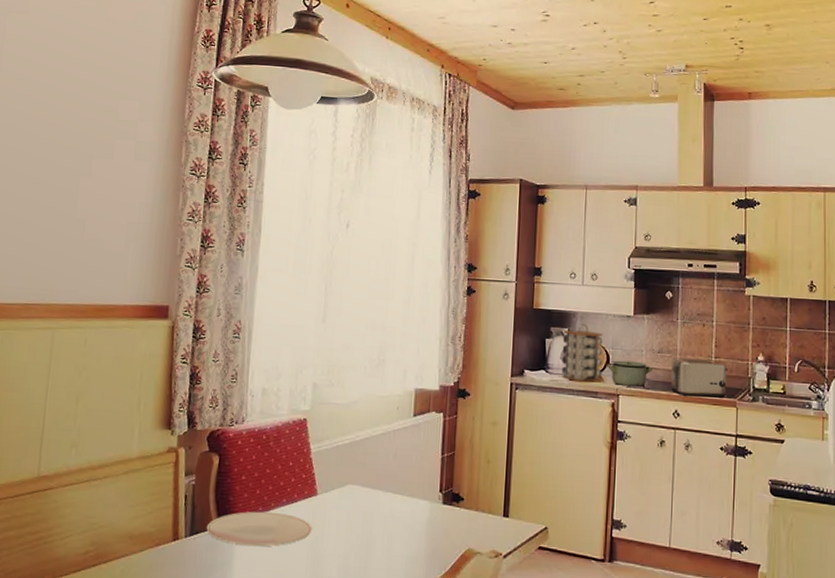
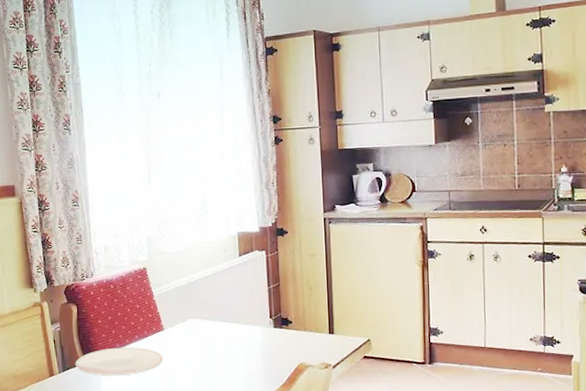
spice rack: present [561,323,603,383] -> none [368,157,409,211]
cooking pot: present [606,360,653,388] -> none [412,186,457,210]
toaster: present [671,357,727,399] -> none [476,176,531,213]

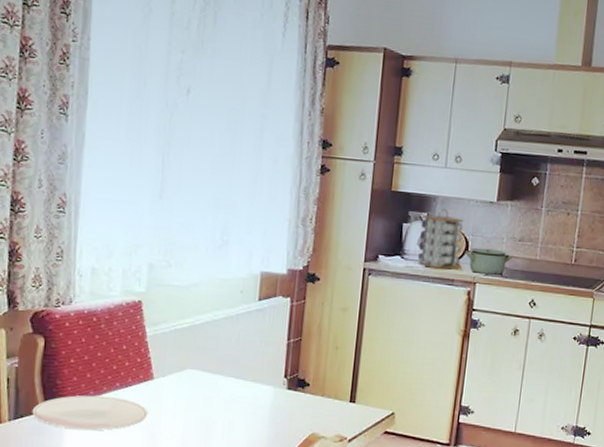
spice rack: none [368,157,409,211] -> present [417,208,464,271]
cooking pot: none [412,186,457,210] -> present [464,247,512,276]

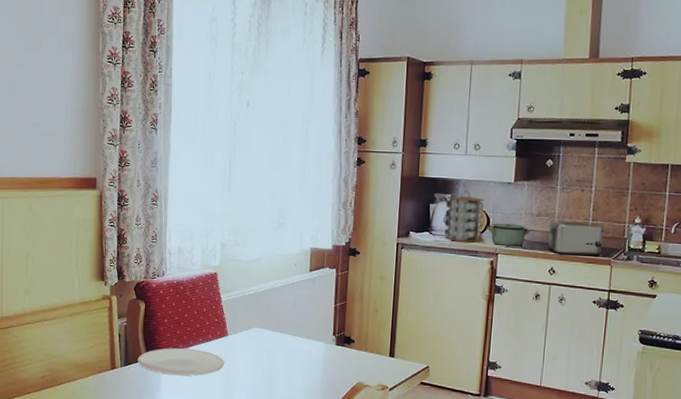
toaster: none [529,246,588,290] -> present [548,220,604,258]

